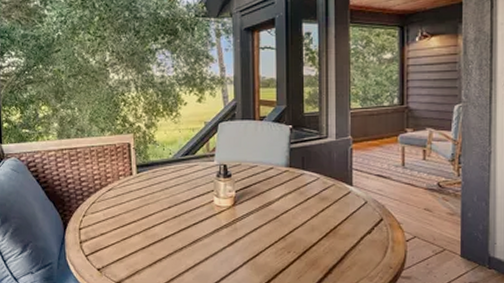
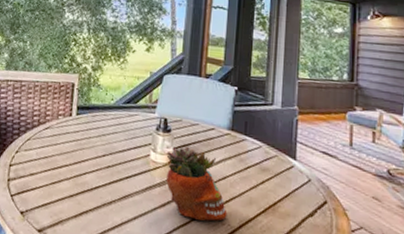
succulent planter: none [229,187,292,253] -> present [166,146,228,222]

